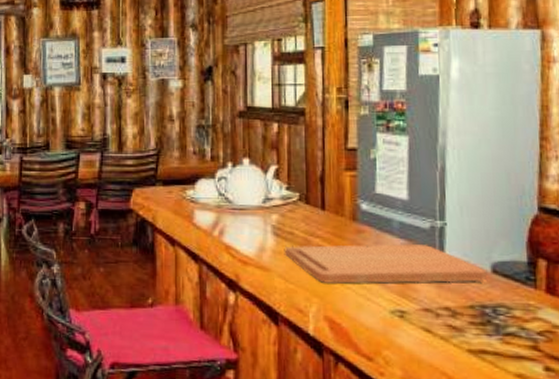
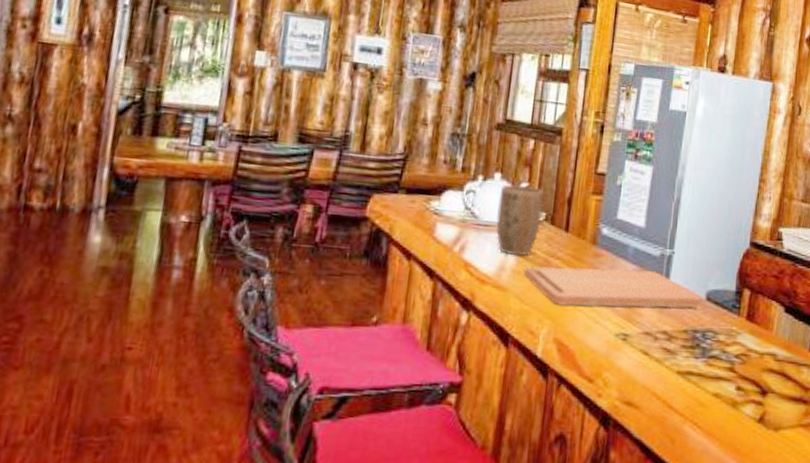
plant pot: none [250,168,295,236] -> present [496,184,544,256]

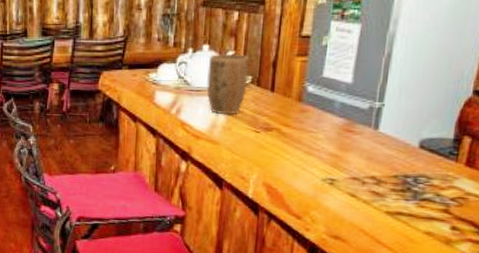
cutting board: present [523,266,701,309] -> none [233,122,414,156]

